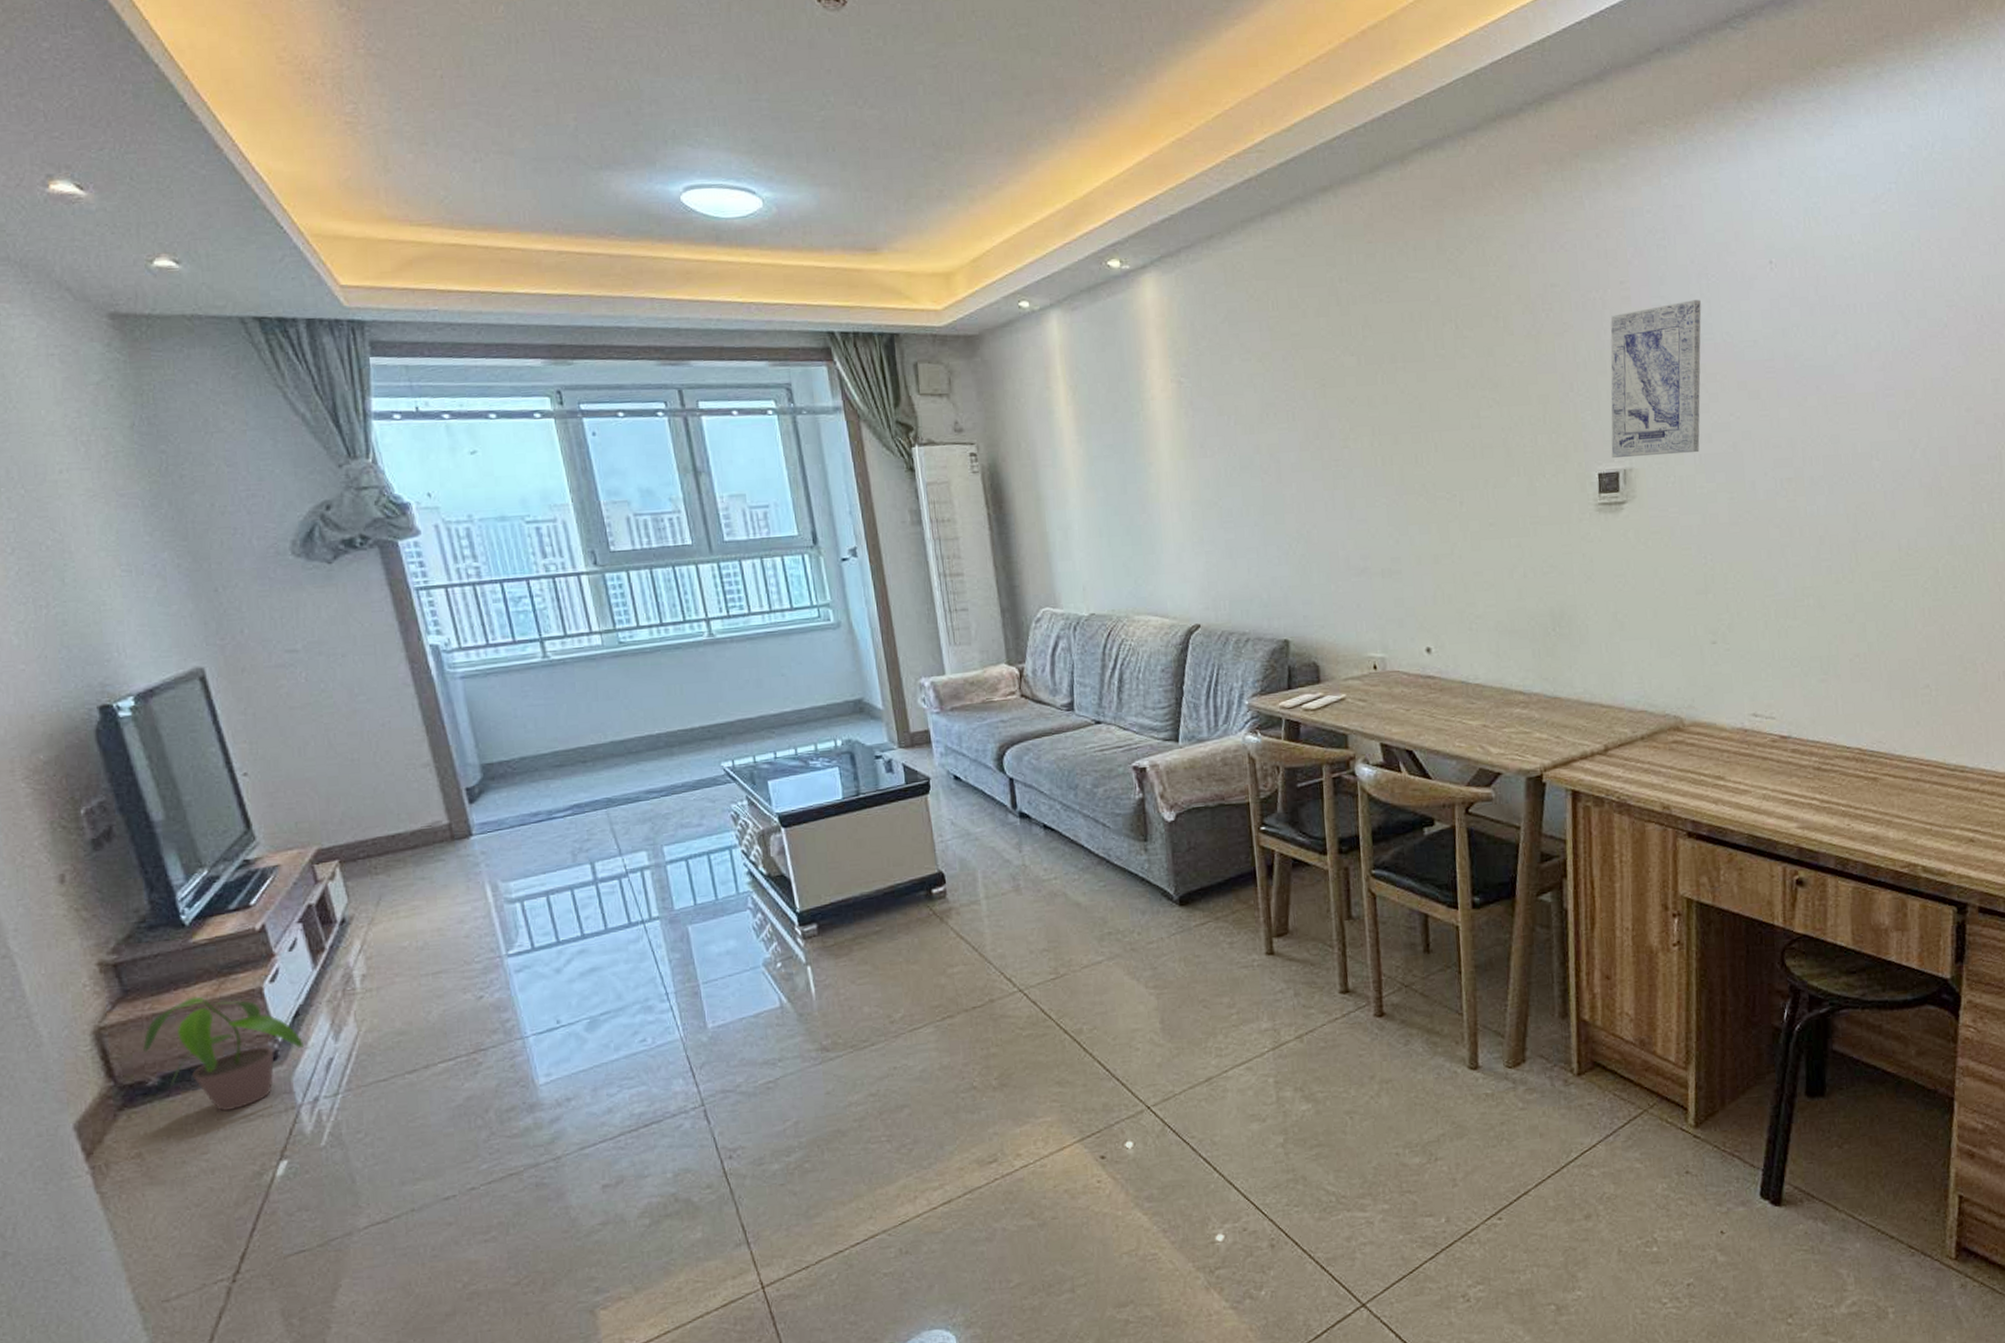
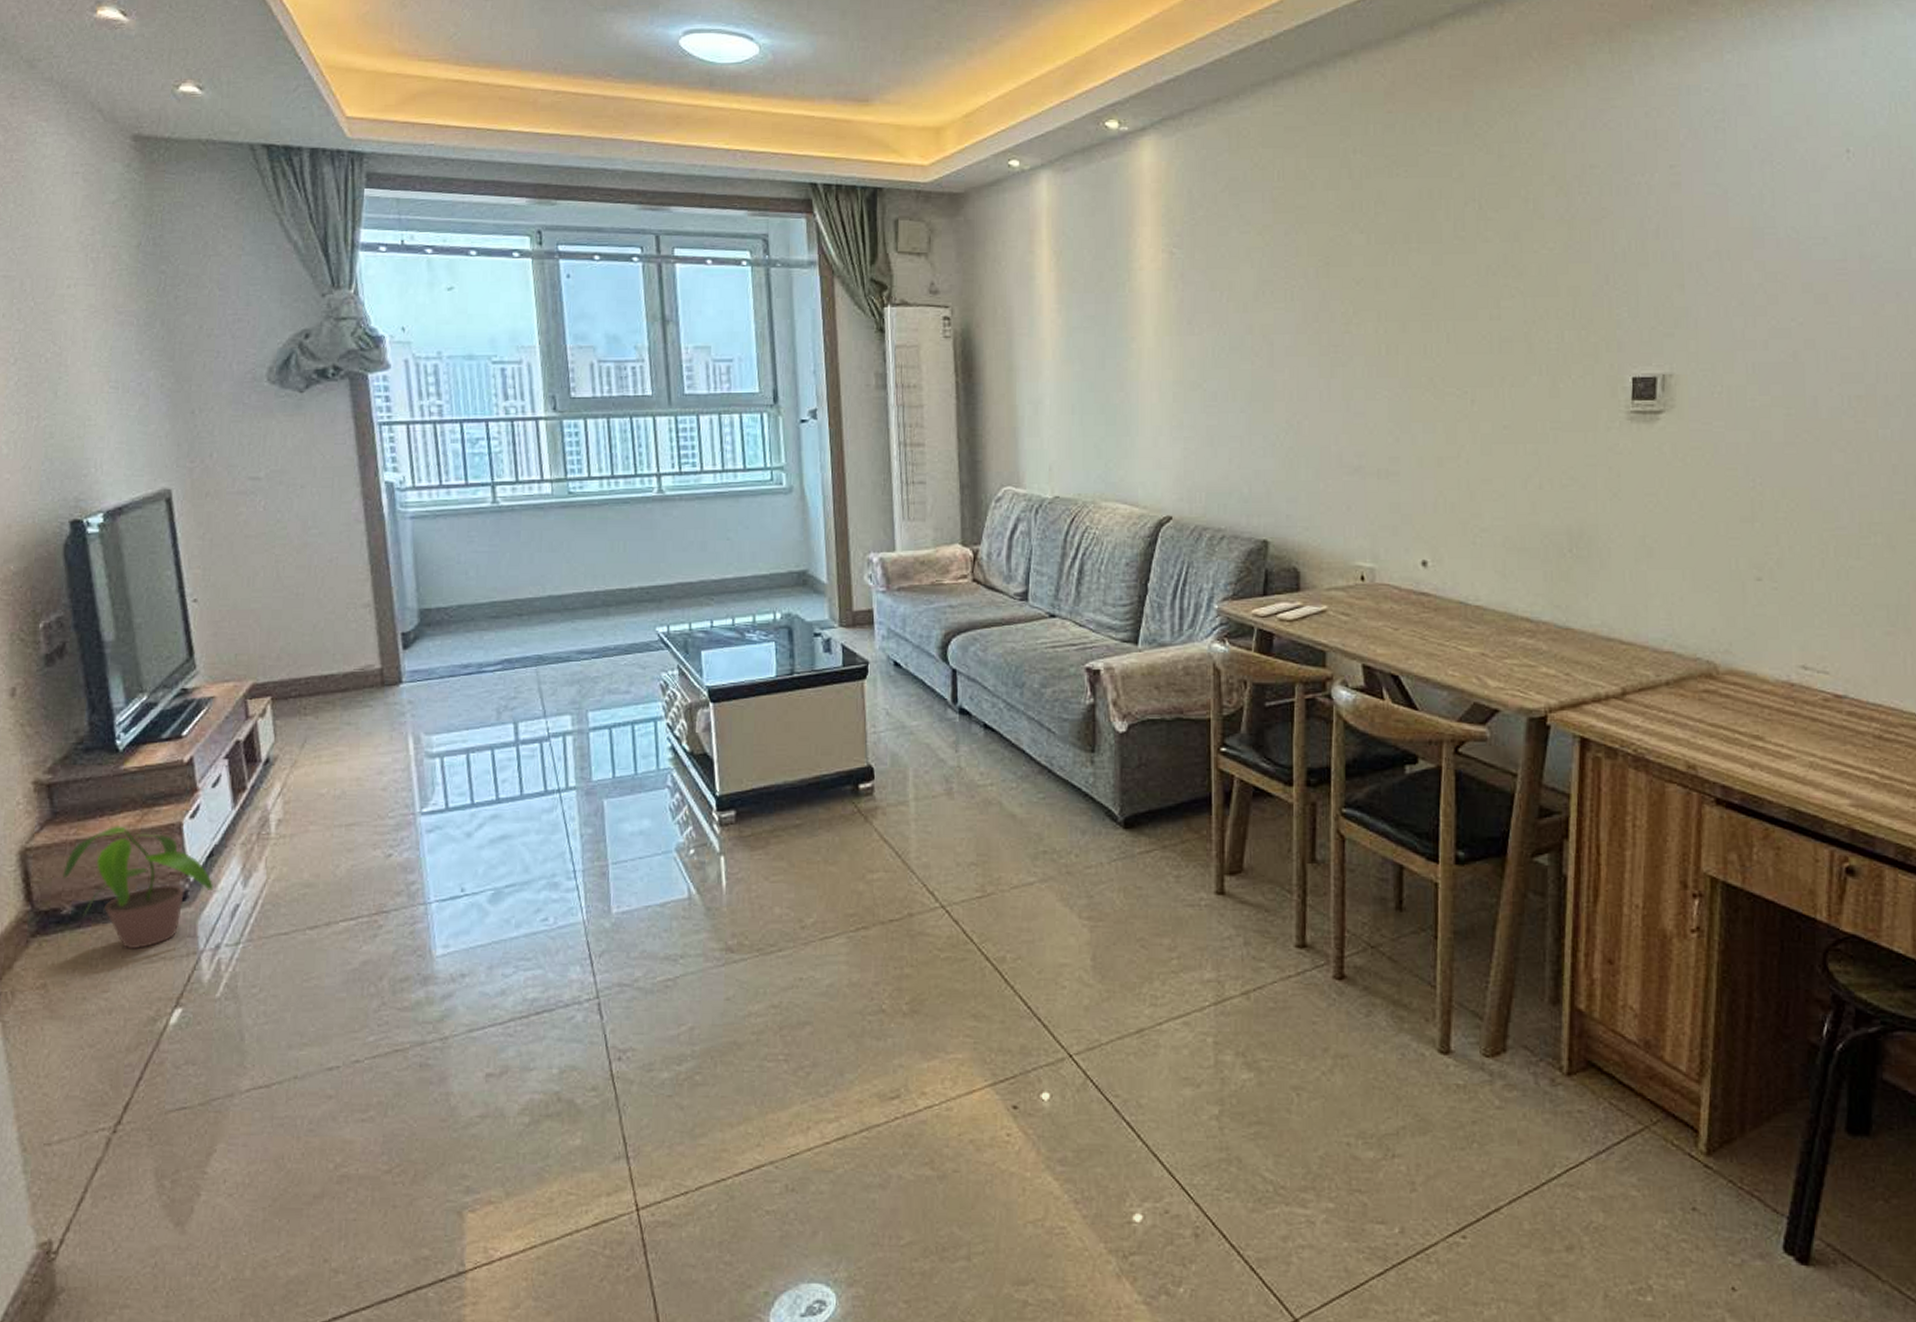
wall art: present [1610,300,1701,458] -> none [1649,189,1763,361]

